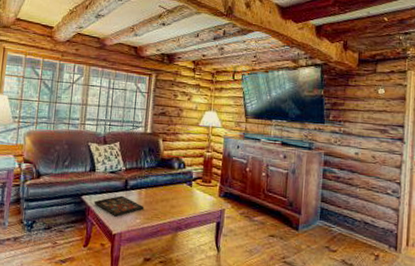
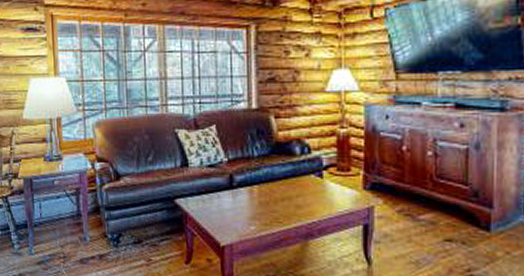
decorative tray: present [94,195,145,217] -> none [191,195,259,224]

